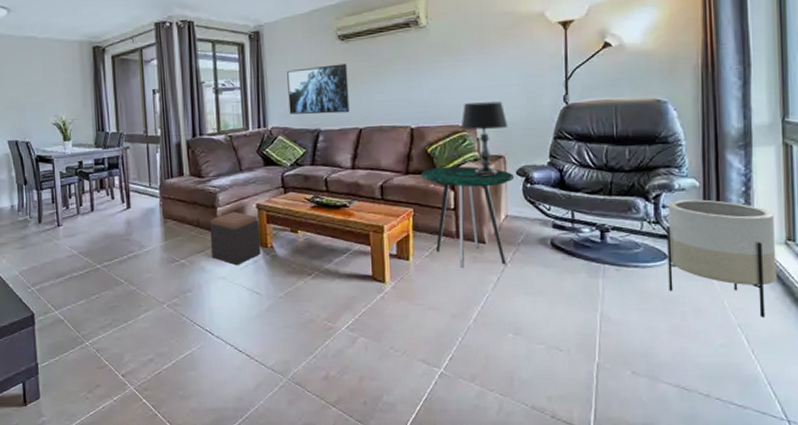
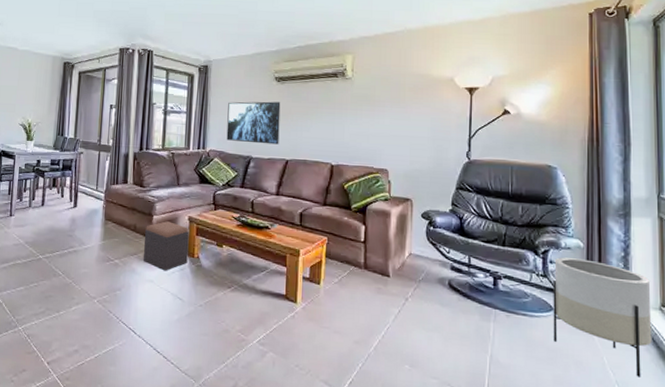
side table: present [421,166,514,267] -> none [337,202,419,299]
table lamp: present [461,101,508,177] -> none [375,148,417,217]

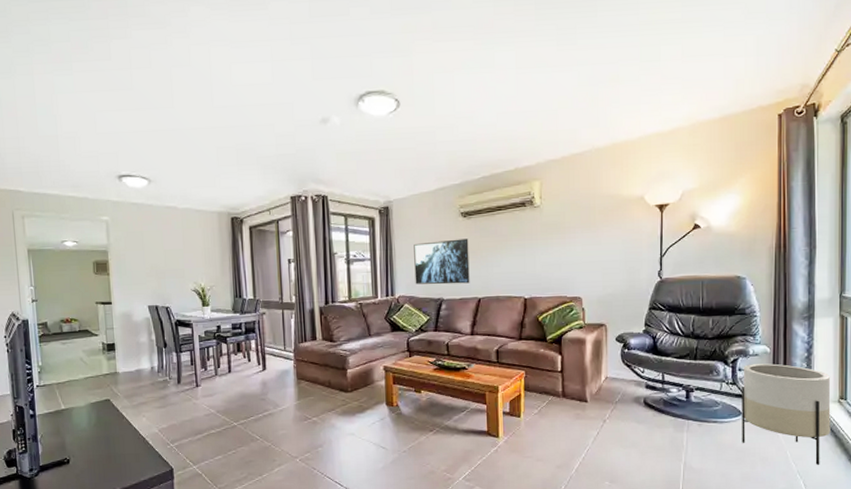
footstool: present [144,221,189,271] -> none [340,373,387,423]

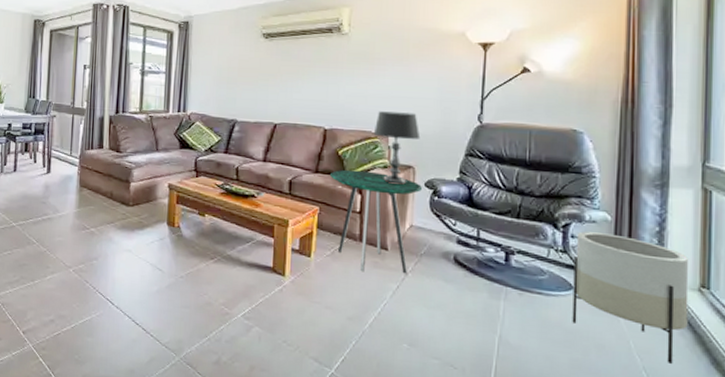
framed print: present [414,238,470,285] -> none [209,60,269,107]
side table: none [533,333,613,423] -> present [330,169,422,274]
table lamp: none [568,275,610,343] -> present [373,111,421,186]

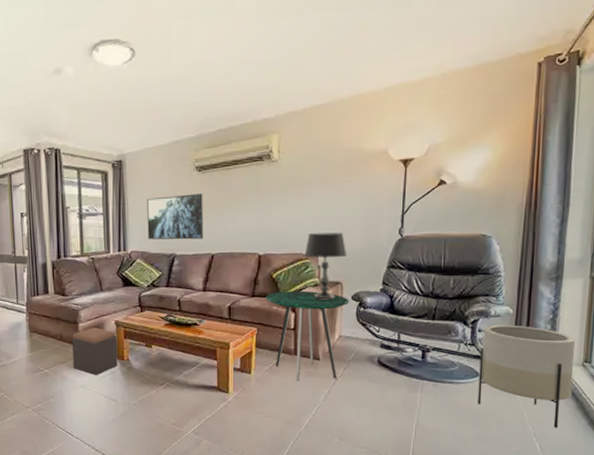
footstool: none [121,188,169,241] -> present [71,328,118,376]
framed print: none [209,60,269,107] -> present [147,193,203,240]

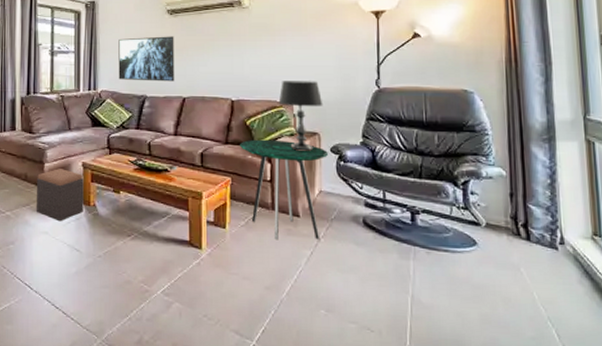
planter: present [477,325,575,428] -> none [475,188,585,312]

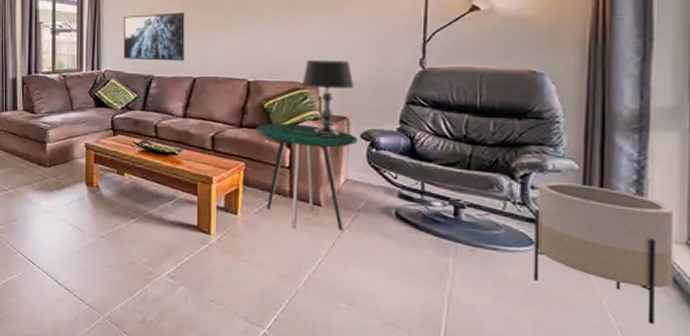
footstool: present [36,169,84,222] -> none [38,149,87,201]
planter: none [475,188,585,312] -> present [533,182,674,324]

